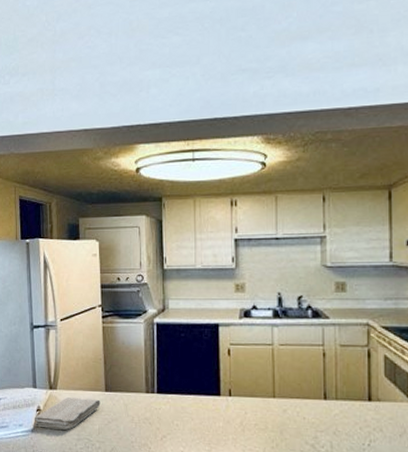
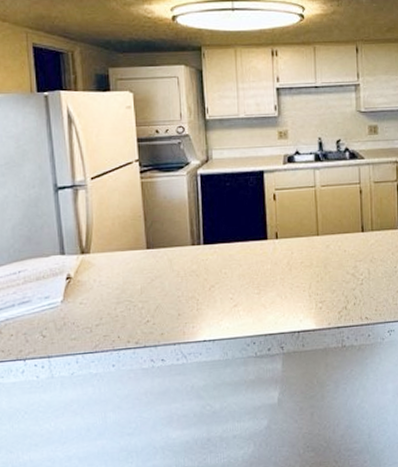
washcloth: present [34,397,101,430] -> none [63,258,142,297]

